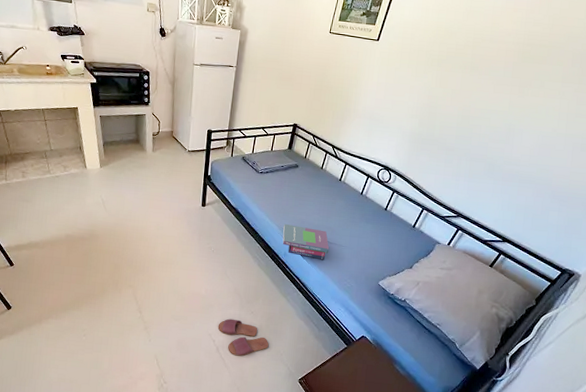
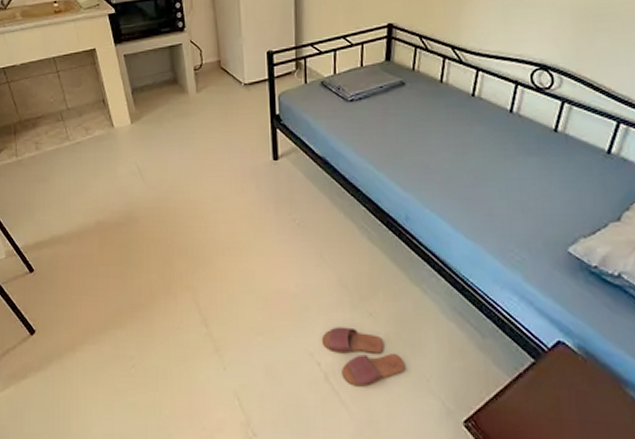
books: present [282,223,330,261] -> none [398,171,476,222]

